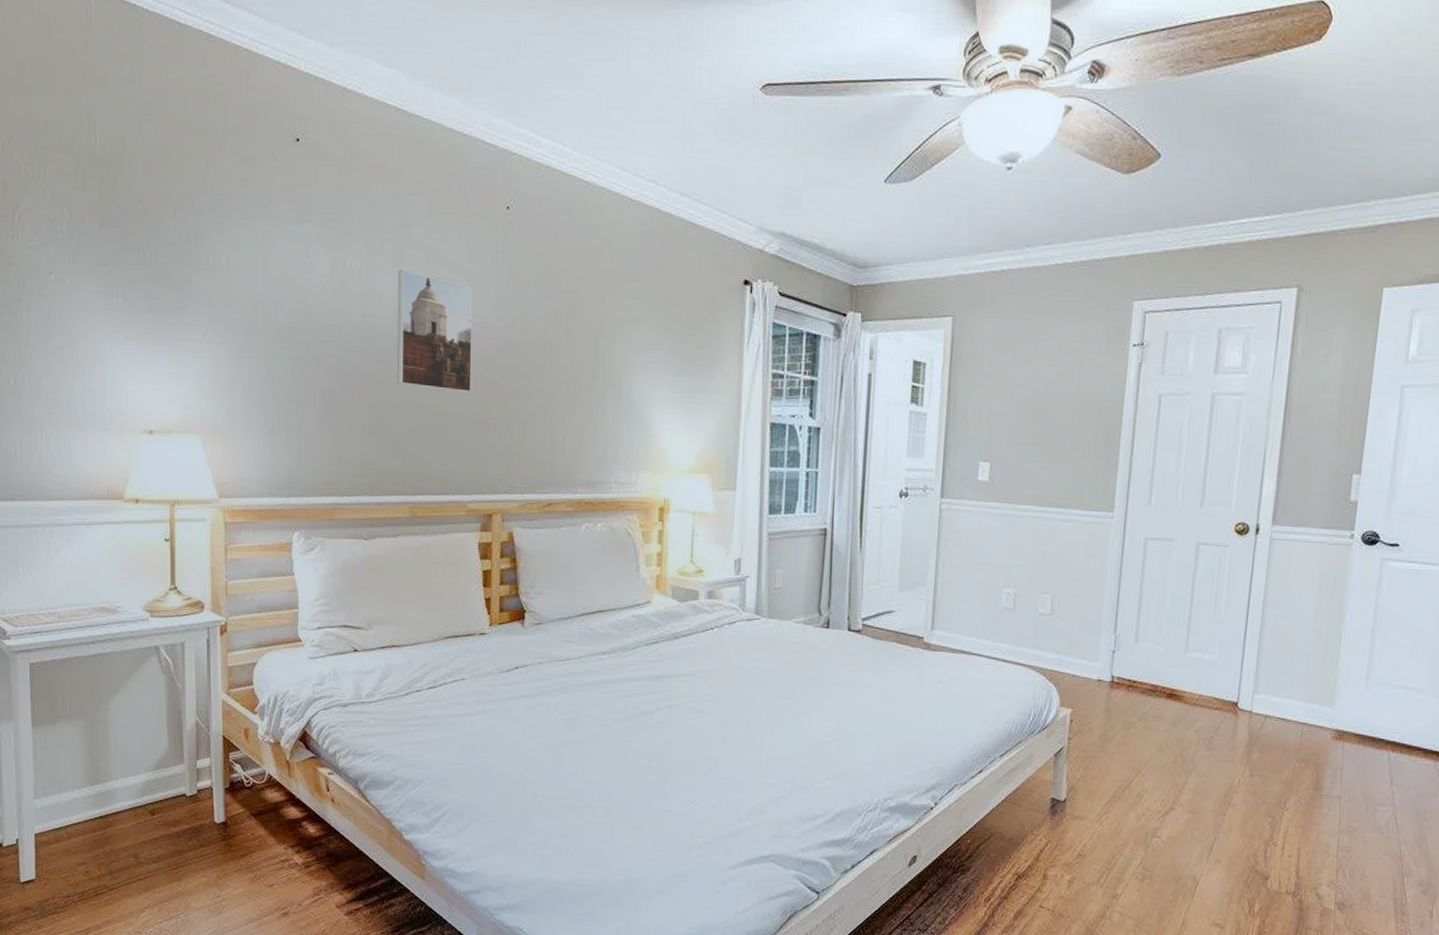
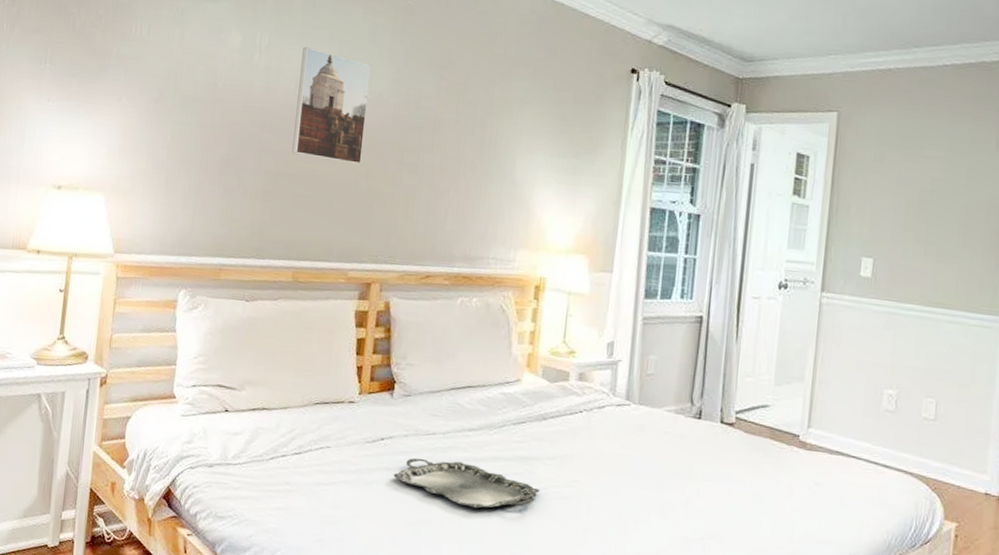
serving tray: none [530,683,677,728] -> present [393,458,540,509]

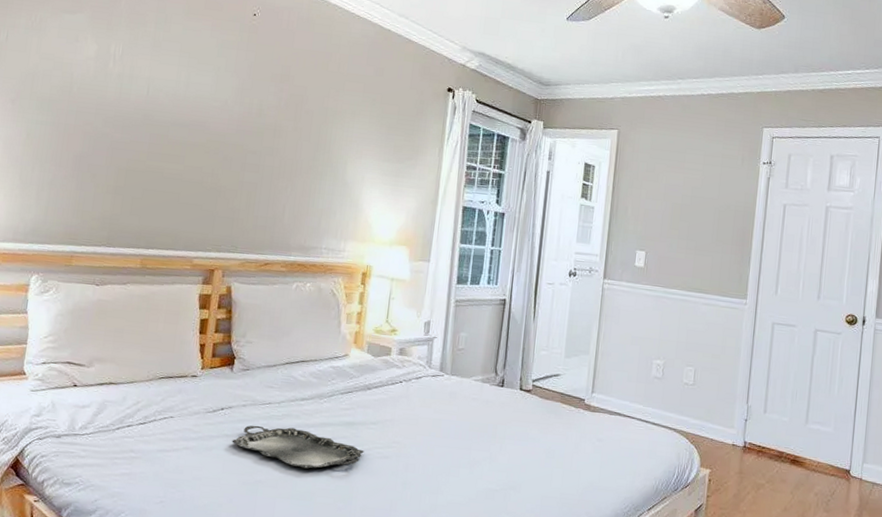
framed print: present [292,46,371,165] -> none [143,57,218,164]

